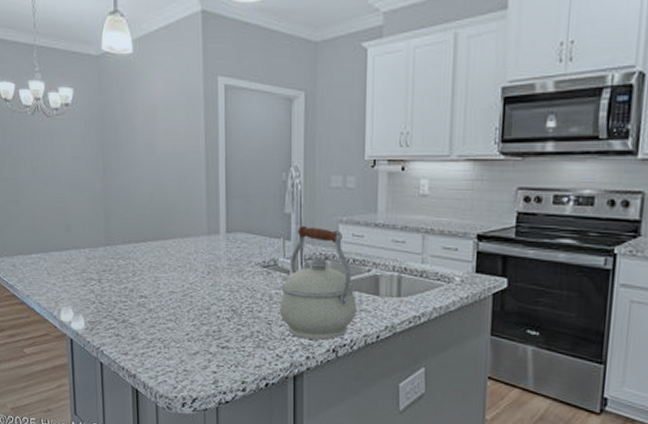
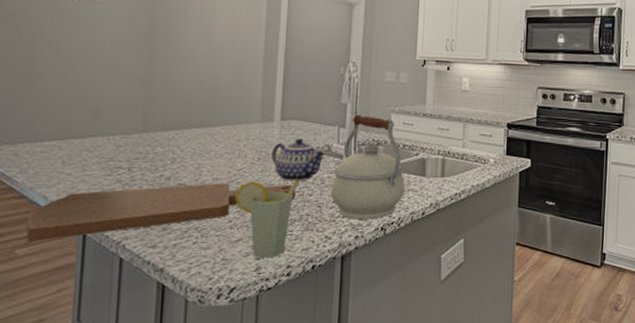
cutting board: none [28,296,245,343] -> present [26,182,296,242]
cup: none [189,294,248,372] -> present [234,180,299,258]
teapot: none [220,252,273,297] -> present [272,138,326,181]

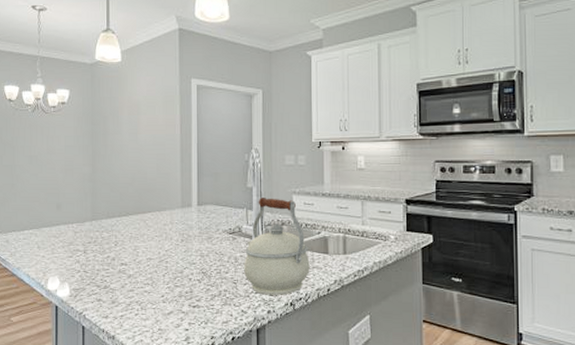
cutting board: present [26,182,296,242] -> none [17,262,214,311]
cup: present [234,180,299,258] -> none [165,259,216,329]
teapot: present [272,138,326,181] -> none [192,221,238,260]

